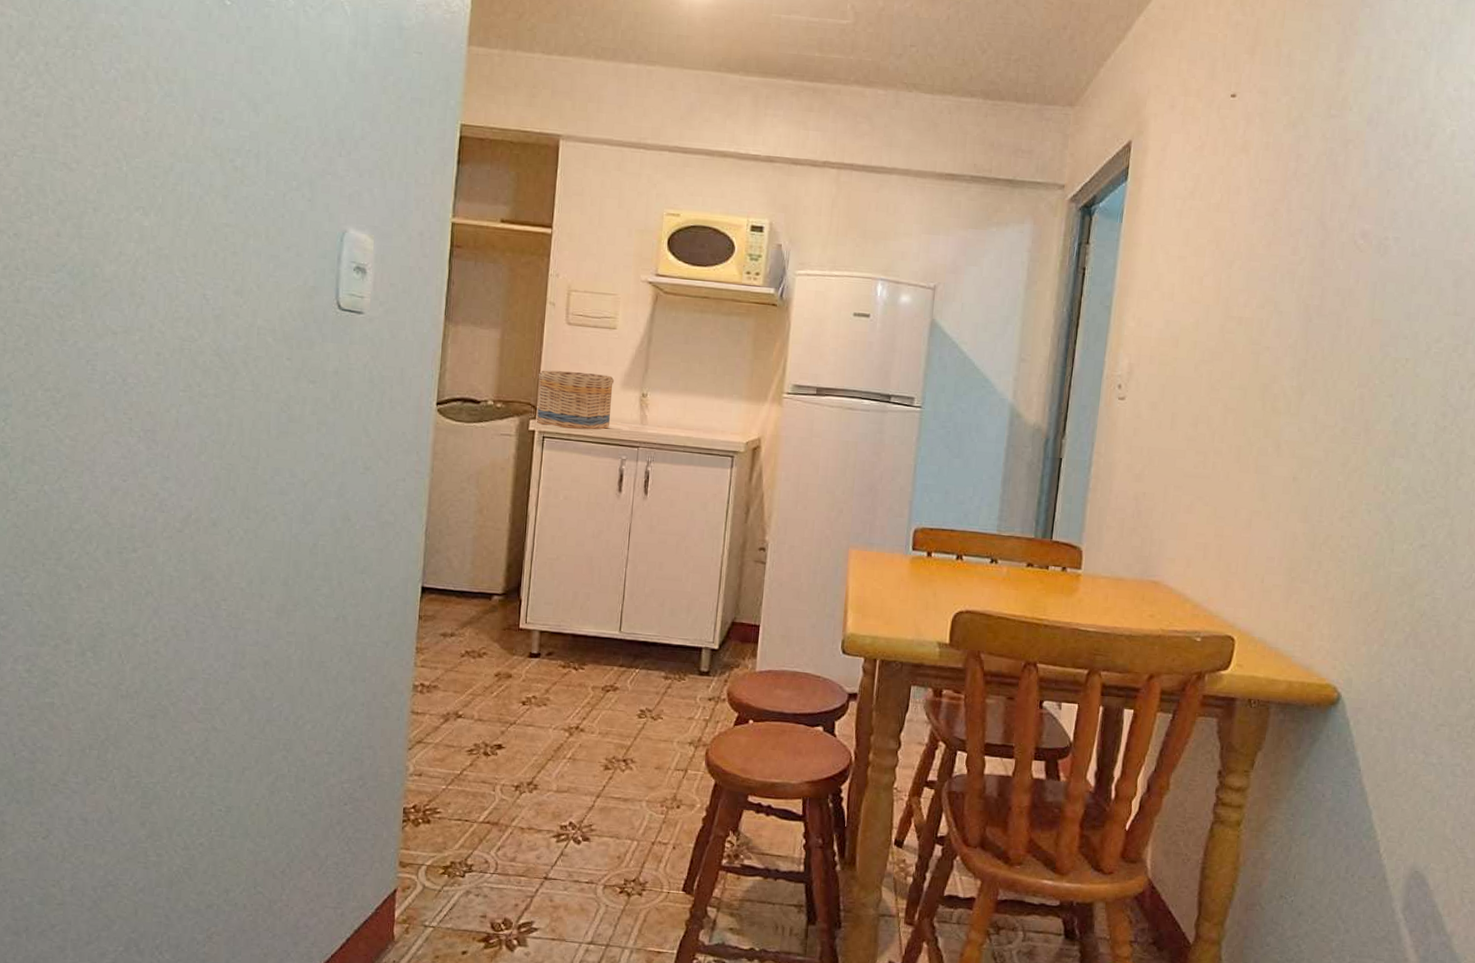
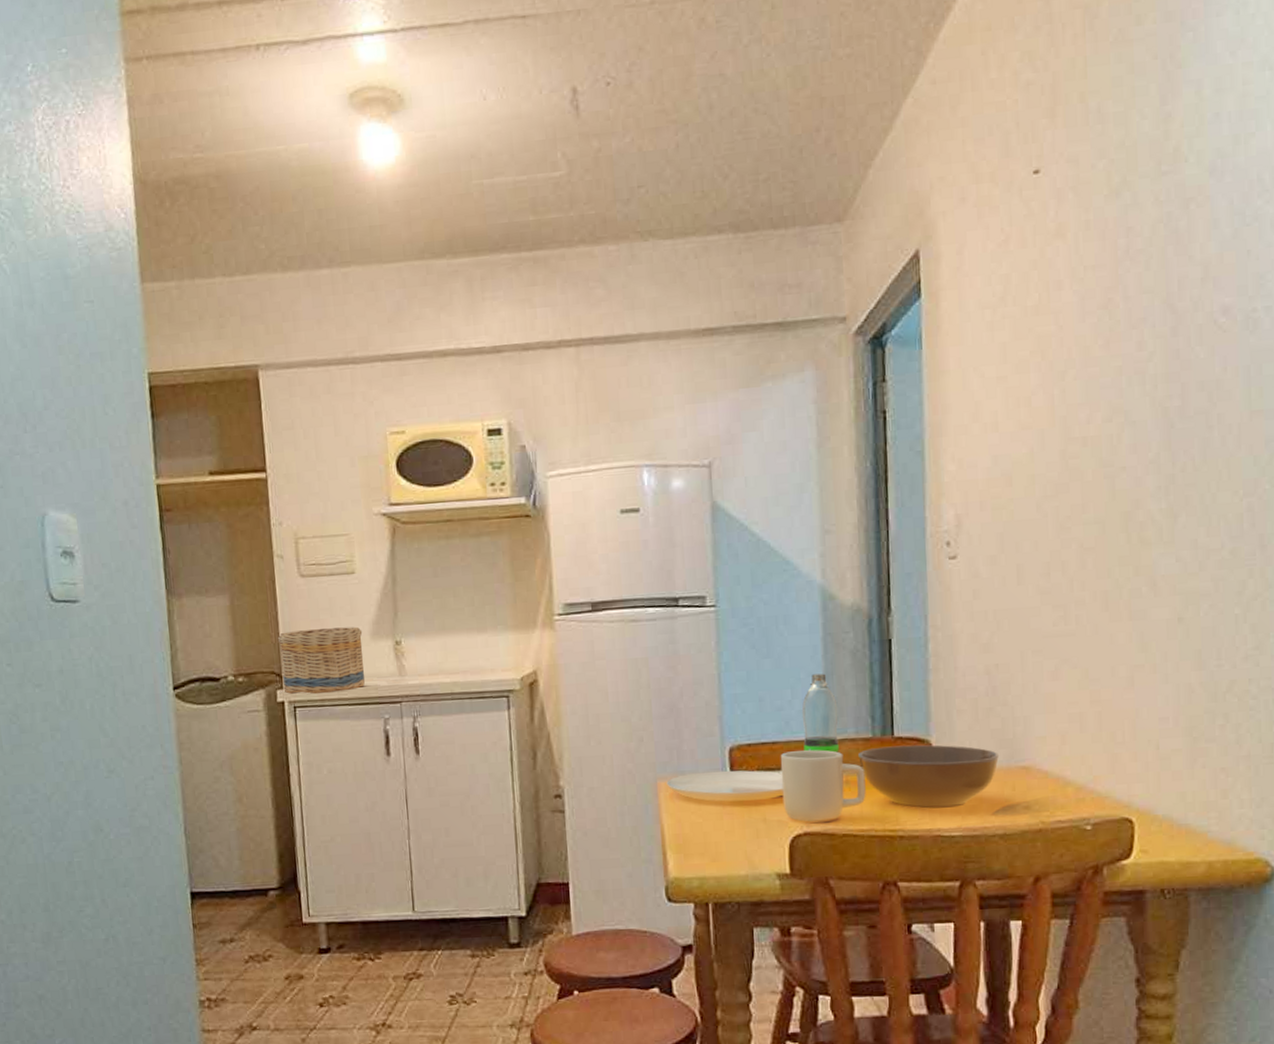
plate: none [857,546,955,578] -> present [666,770,784,802]
mug: none [952,540,1024,604] -> present [780,749,866,823]
bottle: none [976,477,1010,547] -> present [802,673,839,753]
bowl: none [1020,547,1135,607] -> present [858,744,999,809]

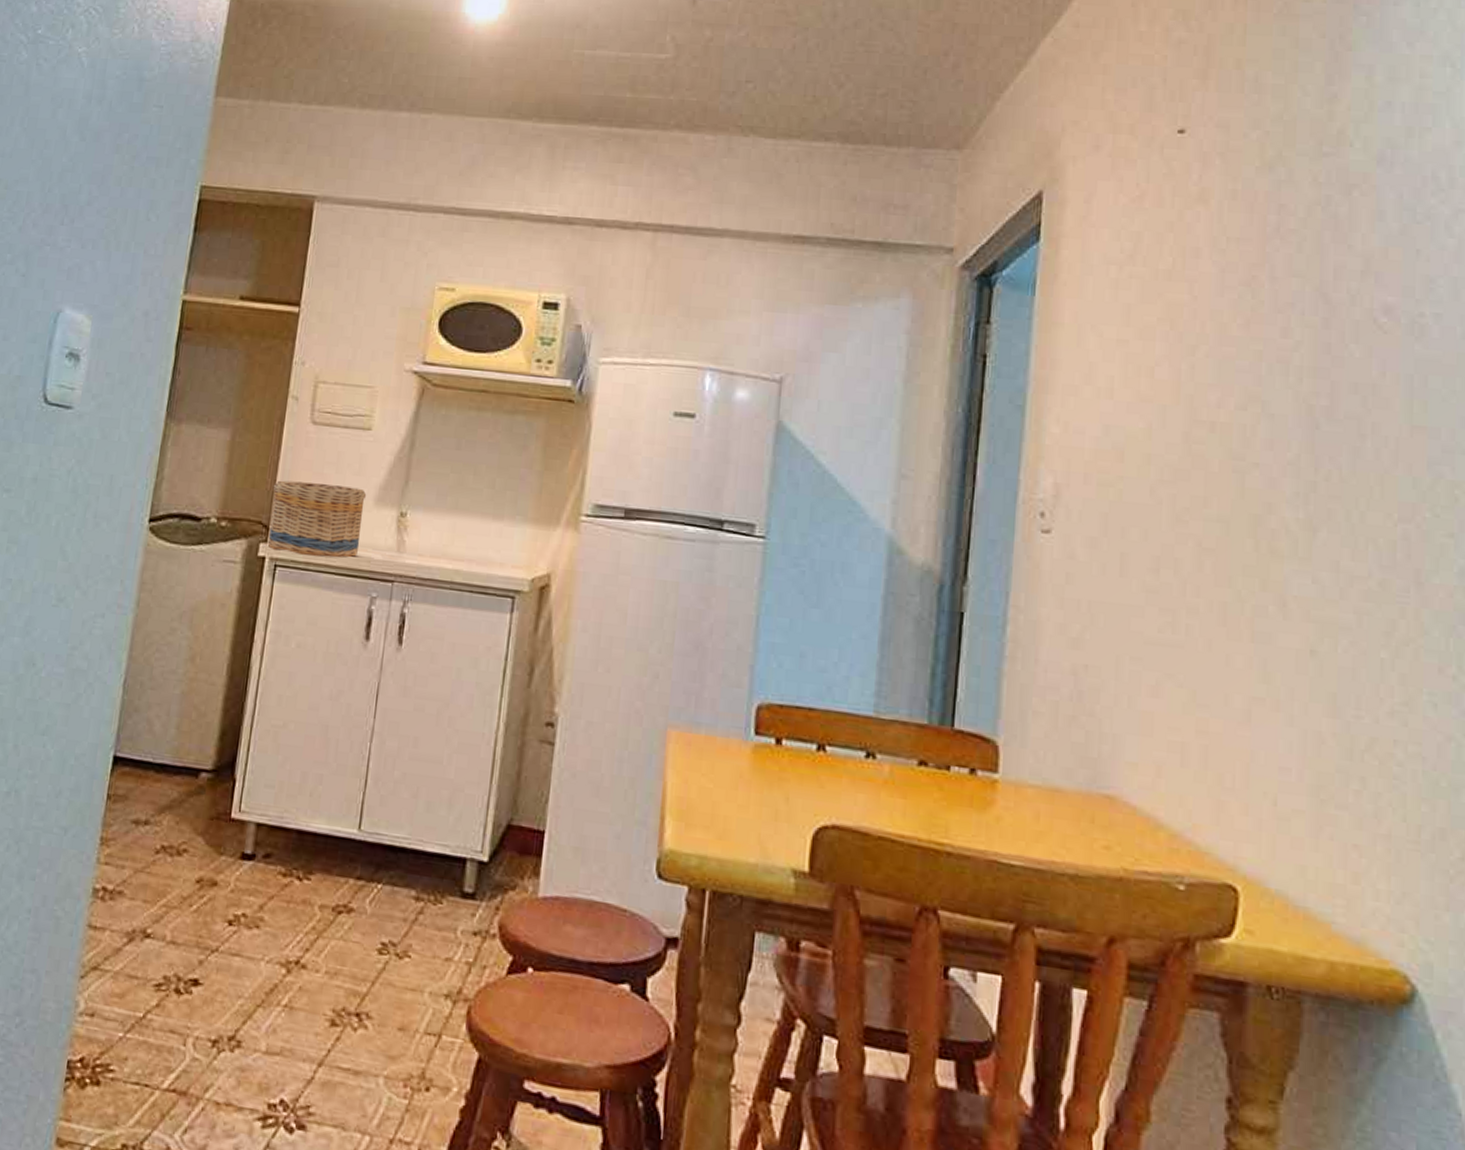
plate: present [666,770,784,802] -> none [678,727,815,776]
mug: present [780,749,866,823] -> none [811,722,914,818]
bottle: present [802,673,839,753] -> none [844,636,892,735]
bowl: present [858,744,999,809] -> none [908,738,1078,830]

